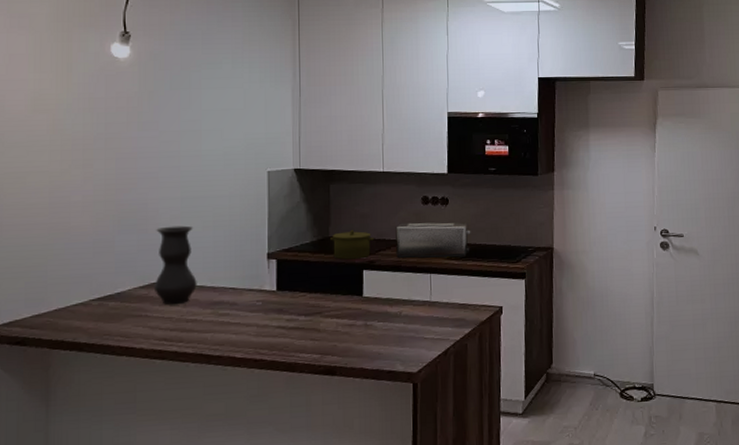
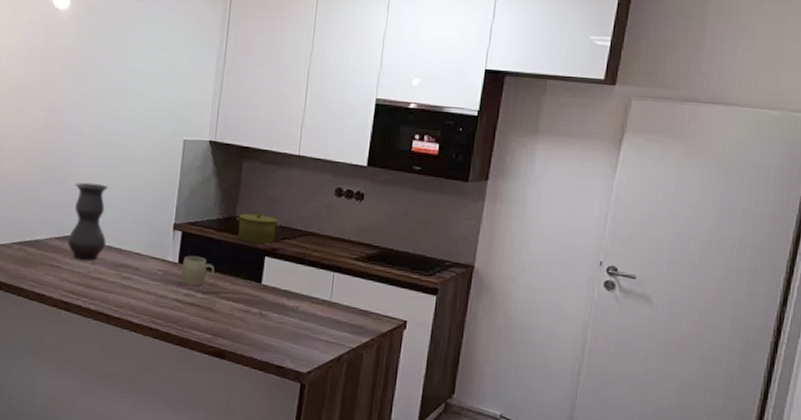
mug: none [281,281,314,310] -> present [181,256,215,286]
toaster: present [396,222,471,258] -> none [301,213,384,260]

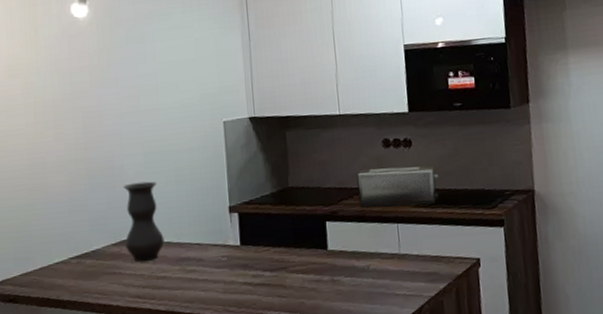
mug: present [181,256,215,286] -> none [245,235,278,266]
cooking pot: present [236,212,281,245] -> none [290,178,335,211]
toaster: none [301,213,384,260] -> present [357,165,439,208]

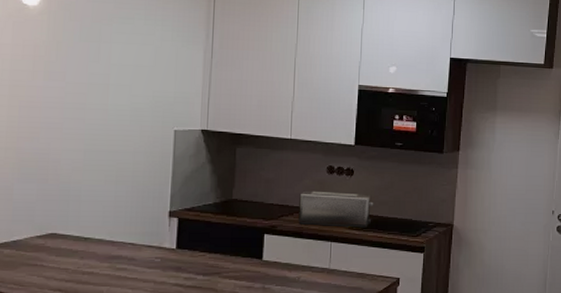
vase: present [123,181,164,261] -> none [51,178,96,255]

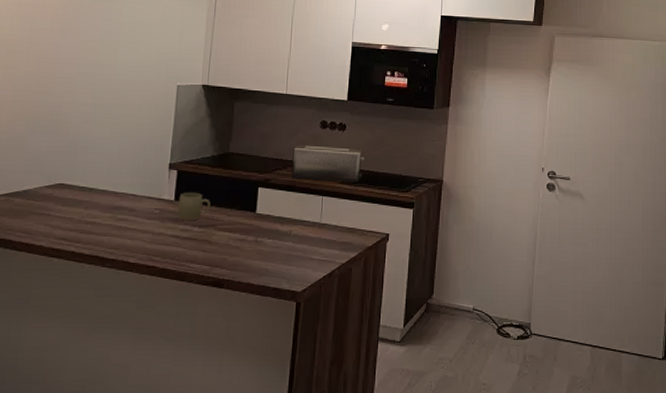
mug: none [180,241,214,269] -> present [178,193,210,221]

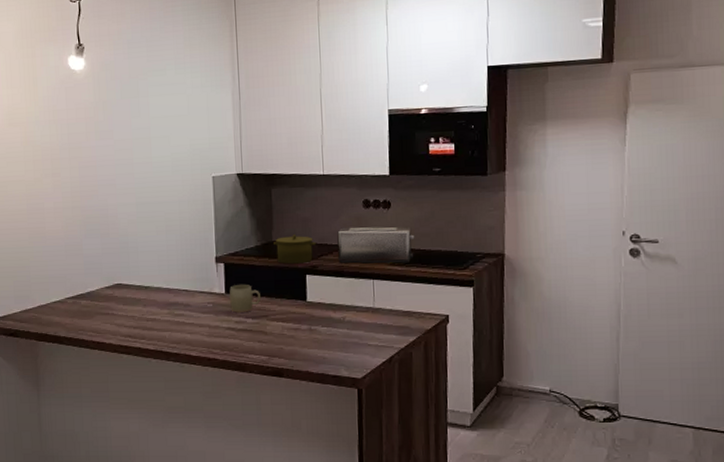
cooking pot: none [230,147,272,176] -> present [274,233,316,264]

